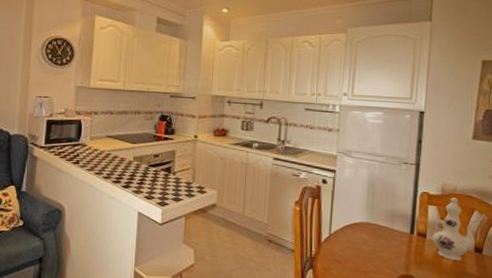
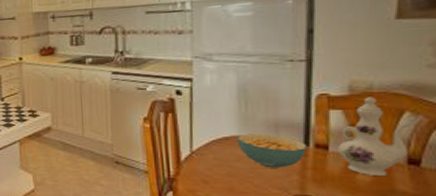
cereal bowl: none [364,221,412,252] -> present [237,133,306,168]

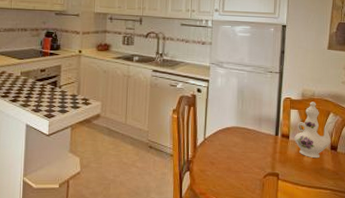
cereal bowl: present [237,133,306,168] -> none [235,125,277,152]

